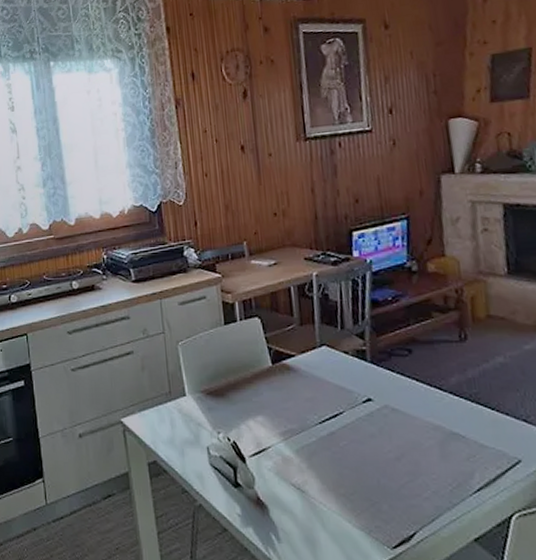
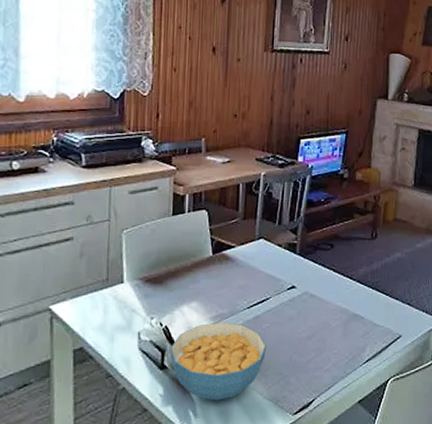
cereal bowl: none [241,438,348,525] -> present [170,321,266,401]

